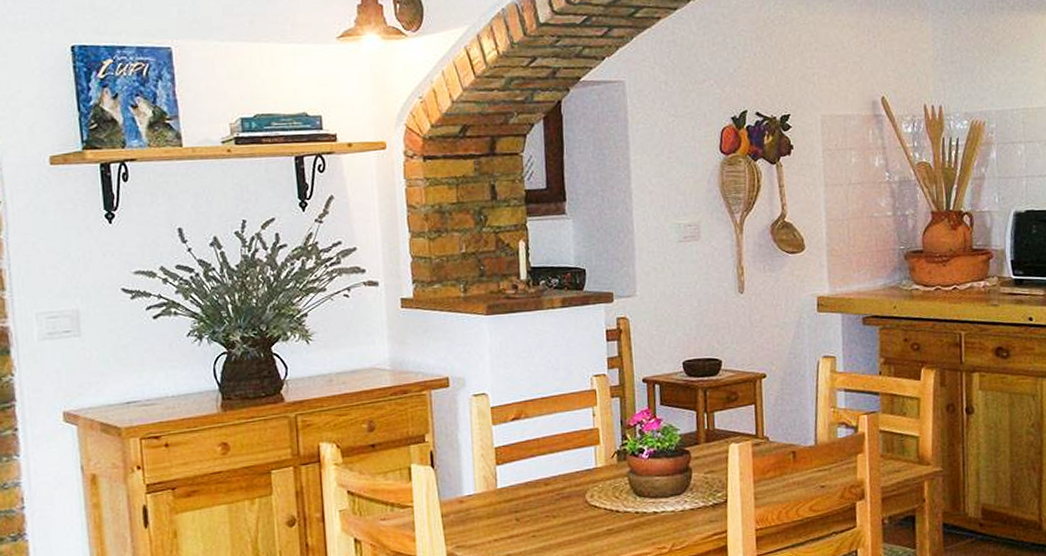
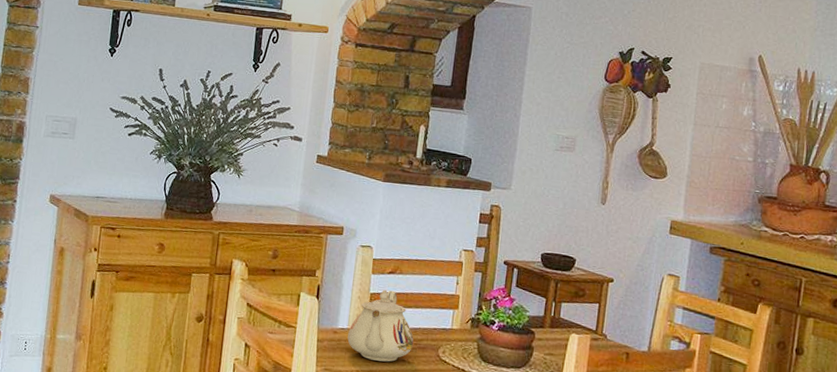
teapot: none [476,439,555,524] -> present [347,289,414,362]

